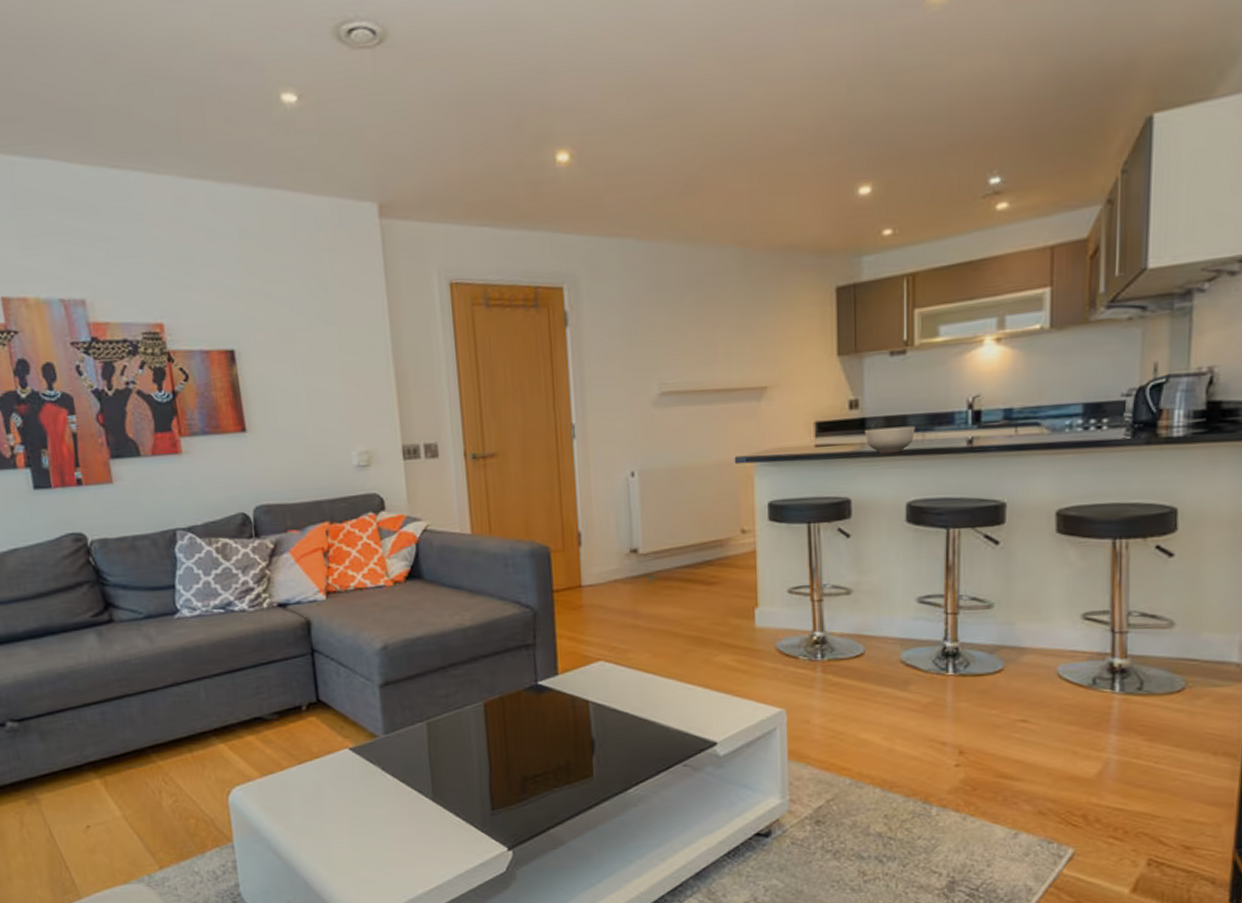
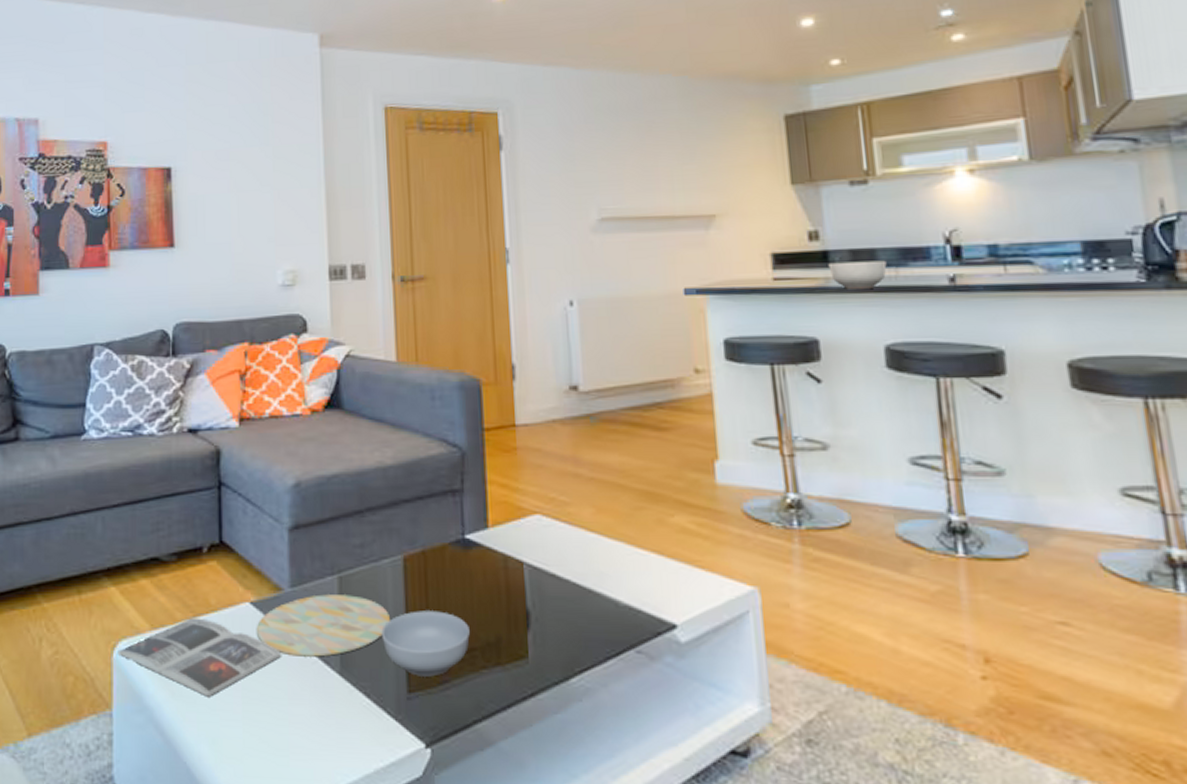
magazine: none [232,764,381,826] -> present [117,618,282,697]
decorative tray: none [356,737,474,789] -> present [256,594,390,657]
bowl: none [467,745,544,797] -> present [381,611,470,677]

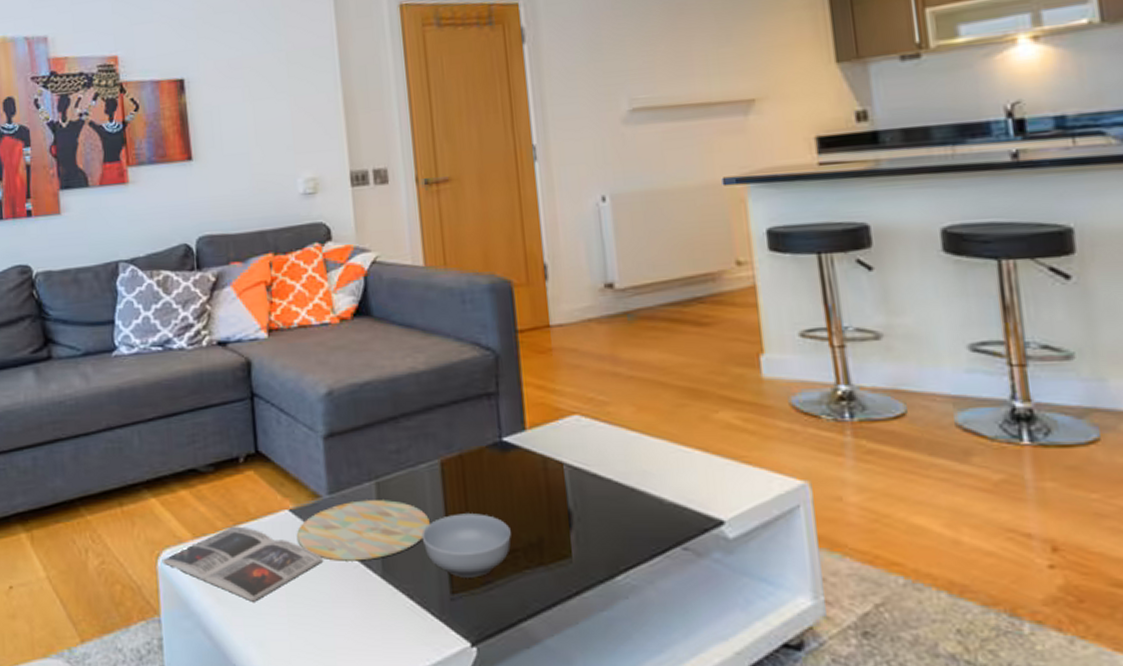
bowl: present [828,260,887,289] -> none [878,138,943,171]

